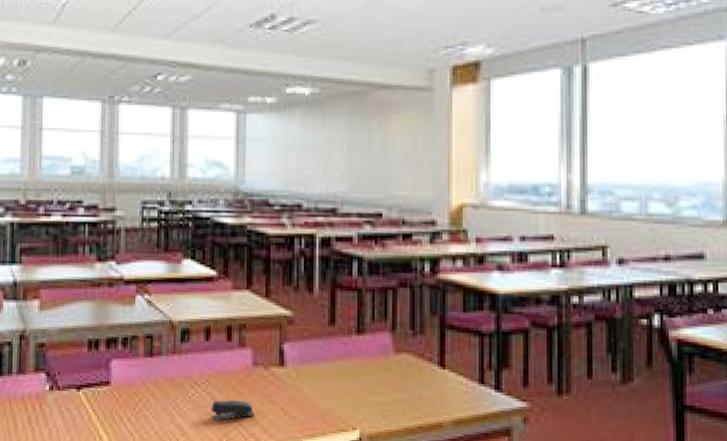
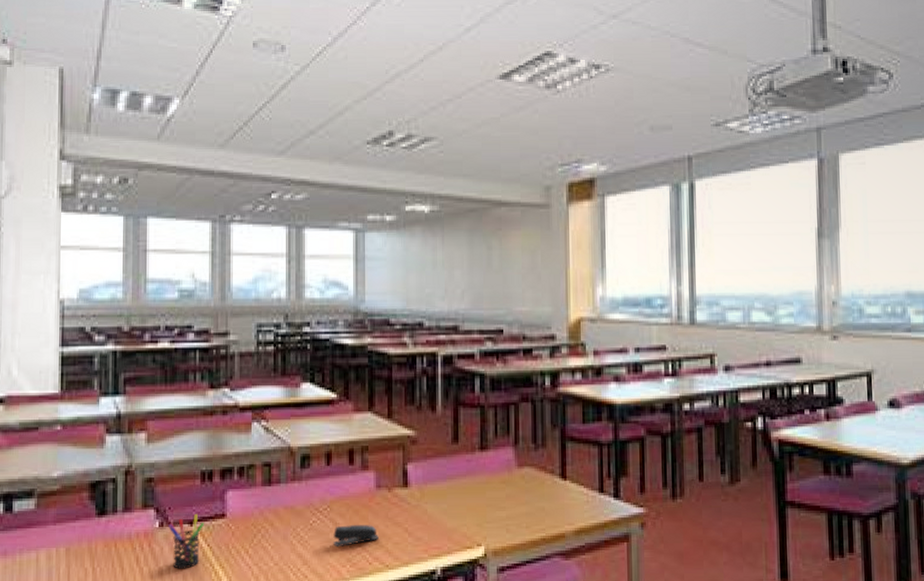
pen holder: none [58,380,91,432] -> present [168,514,205,569]

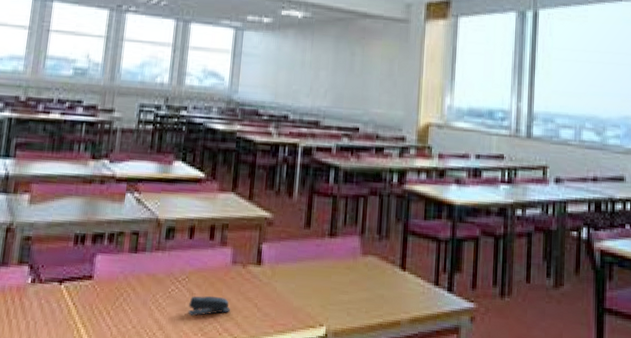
pen holder: present [168,514,205,569] -> none [39,274,73,325]

